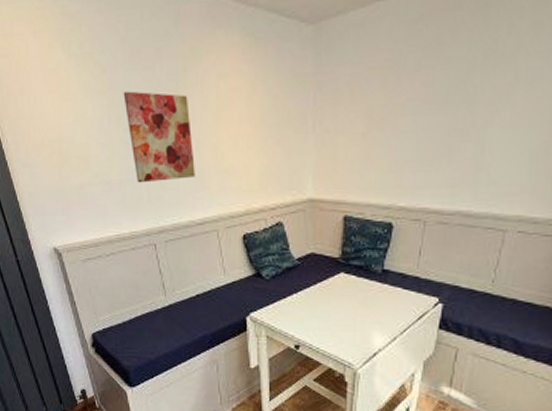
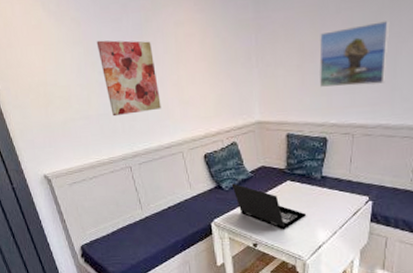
laptop: none [273,271,360,331] -> present [231,183,306,230]
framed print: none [389,84,481,162] -> present [319,21,390,87]

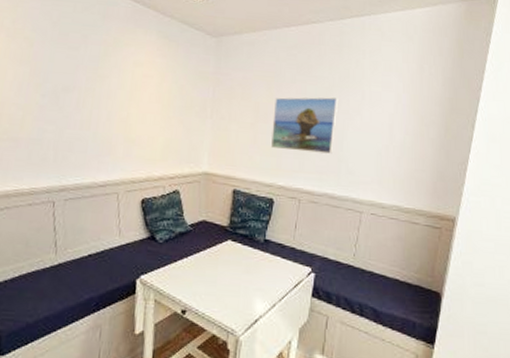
wall art: present [96,40,161,117] -> none [45,63,106,144]
laptop: present [231,183,306,230] -> none [166,235,244,297]

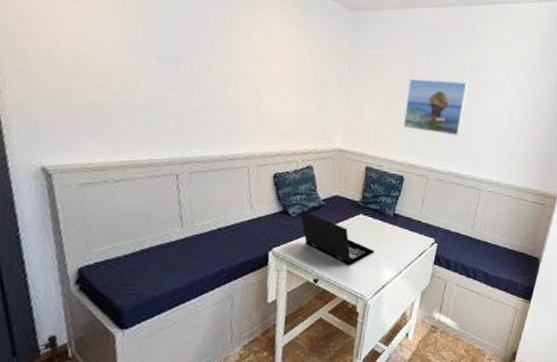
laptop: none [166,235,244,297] -> present [299,209,374,266]

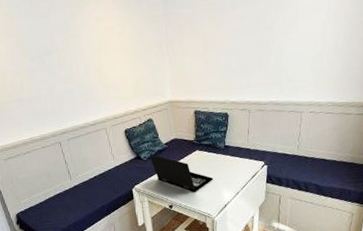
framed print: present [404,79,468,136] -> none [219,17,275,71]

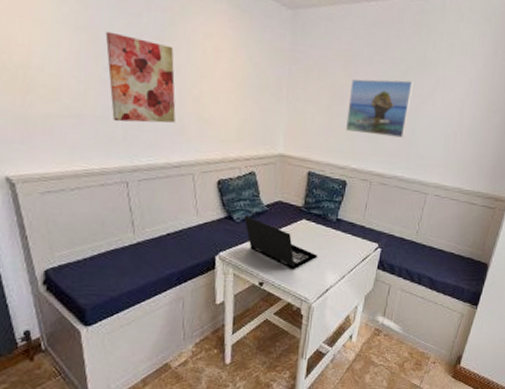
wall art: none [27,33,86,99] -> present [105,31,176,123]
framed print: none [219,17,275,71] -> present [346,79,414,138]

